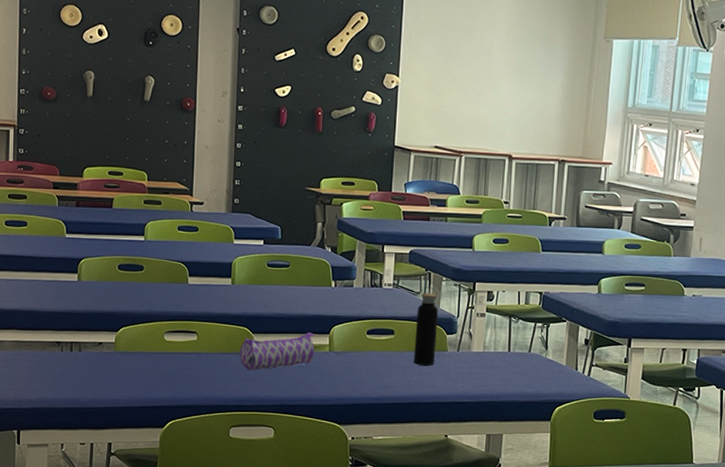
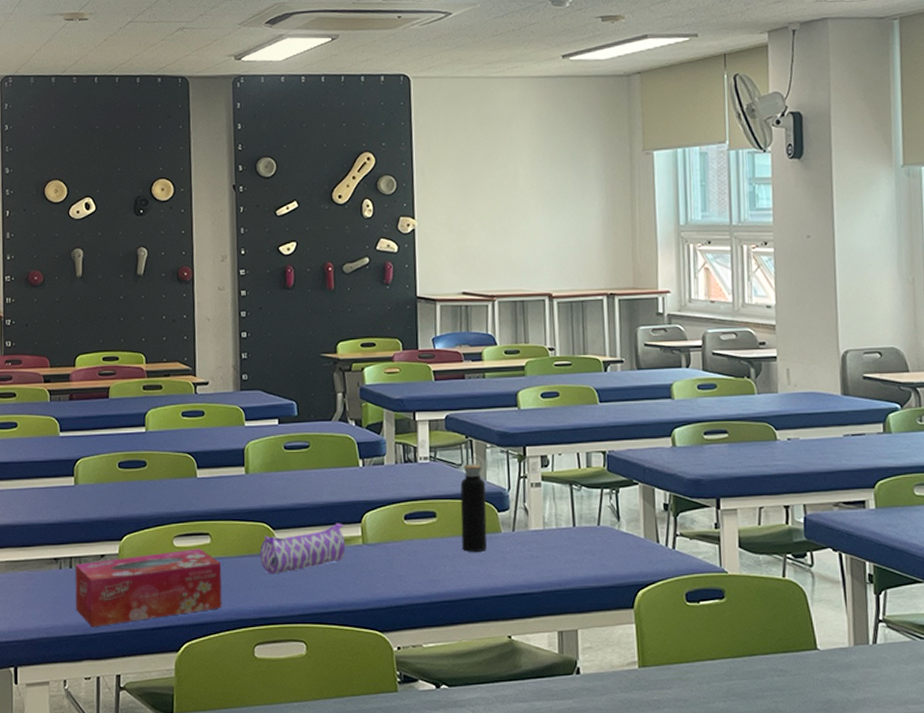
tissue box: none [74,343,206,403] -> present [74,548,222,628]

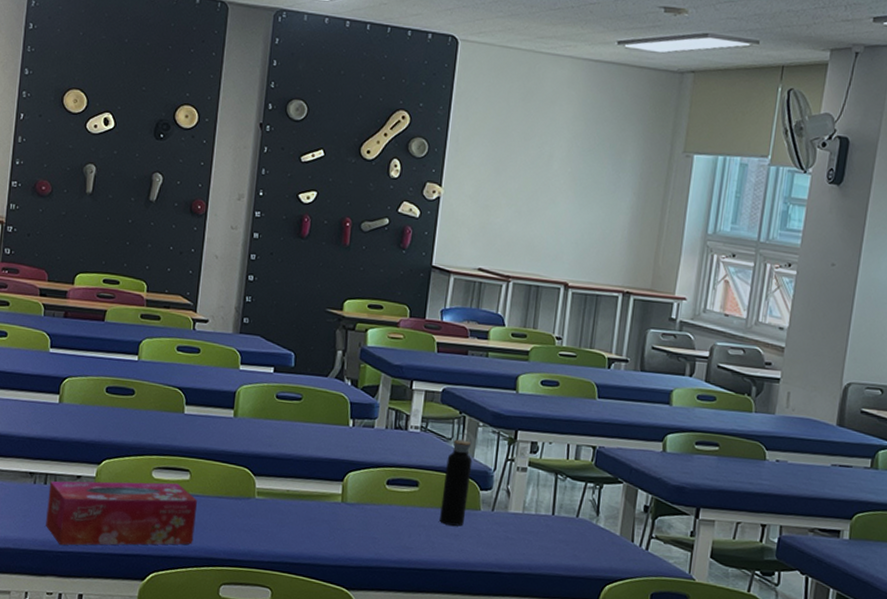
pencil case: present [259,523,346,575] -> none [237,478,325,519]

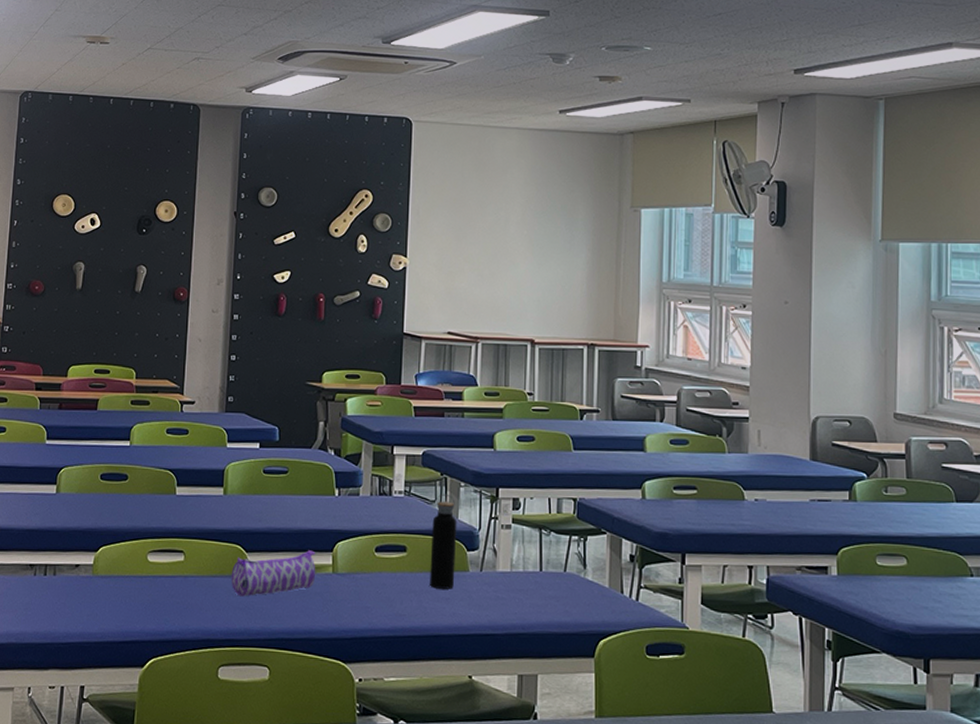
tissue box: present [46,481,198,546] -> none [46,565,193,637]
pencil case: none [237,478,325,519] -> present [231,550,316,597]

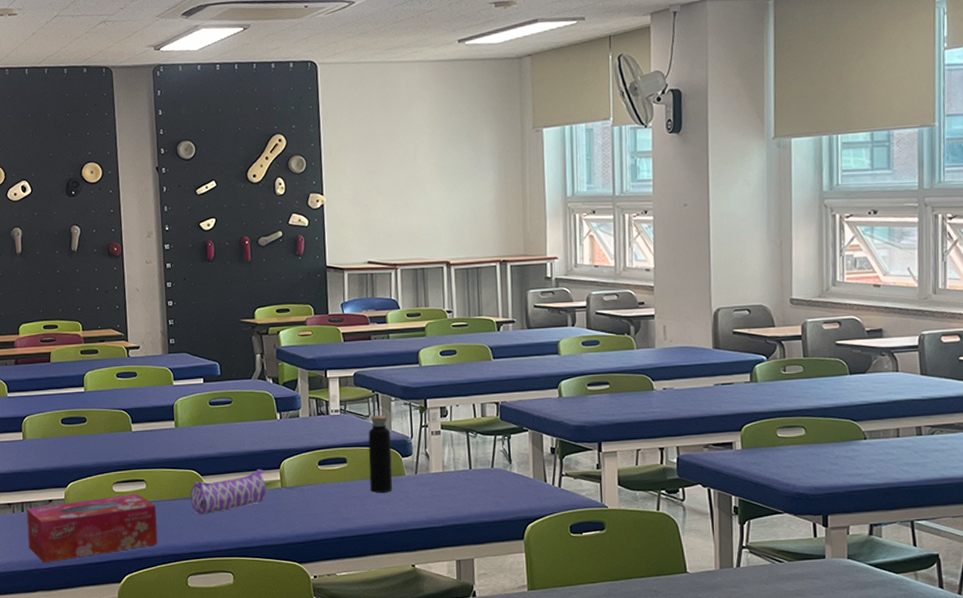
tissue box: none [46,565,193,637] -> present [26,493,158,563]

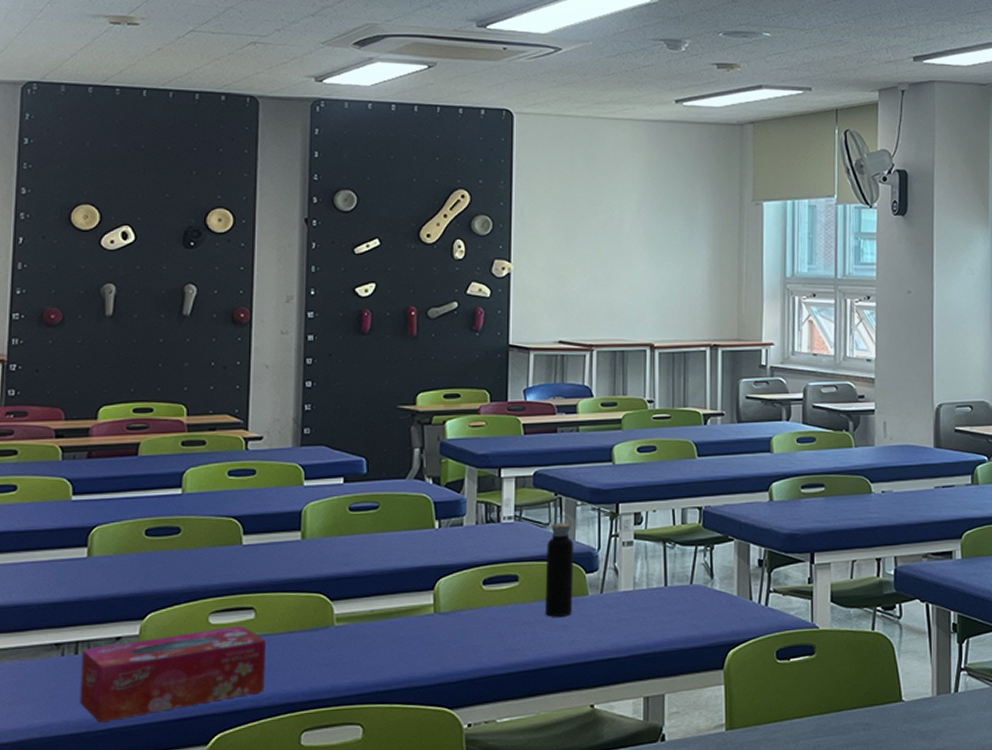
pencil case: present [189,469,267,515] -> none [313,591,415,651]

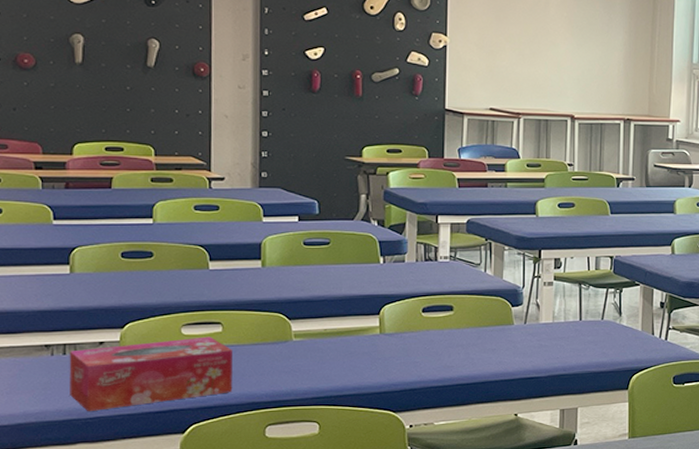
water bottle: present [545,515,574,617] -> none [476,257,502,341]

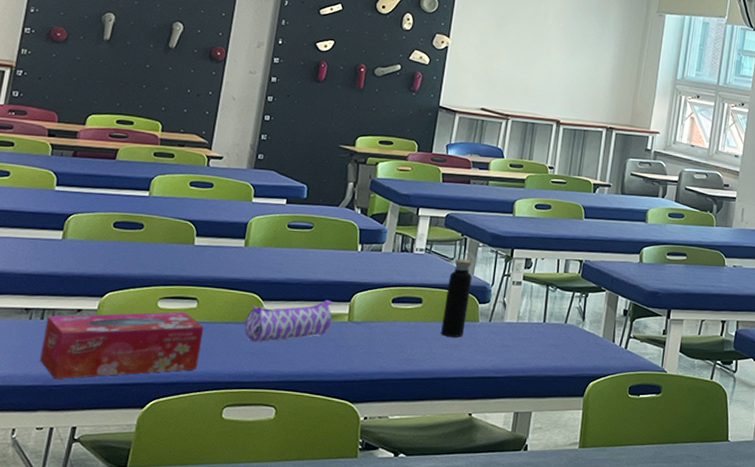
pencil case: none [274,314,363,361] -> present [244,300,333,342]
water bottle: none [476,257,502,341] -> present [441,252,473,337]

